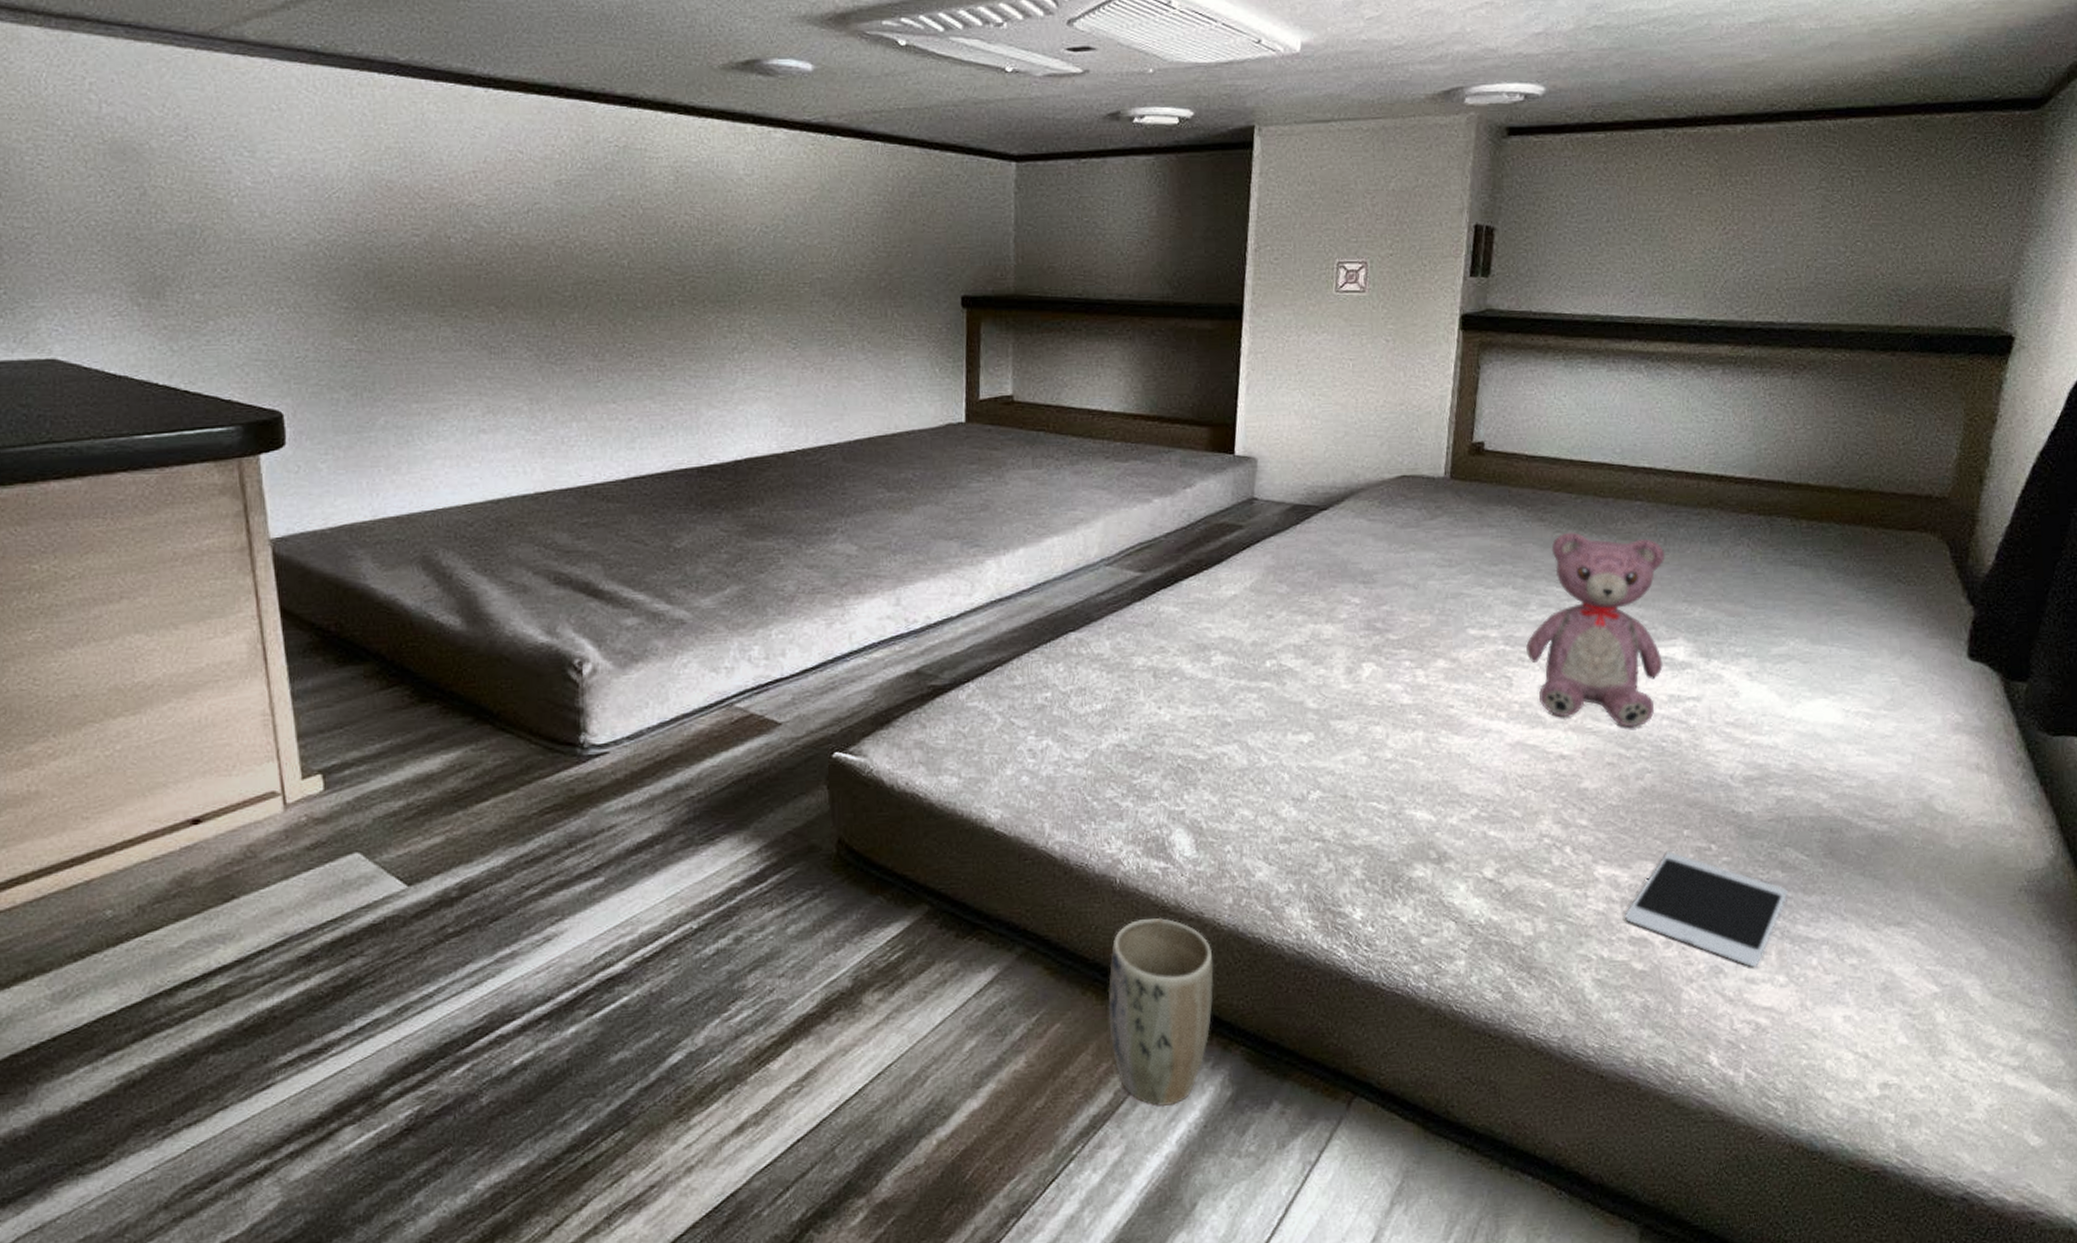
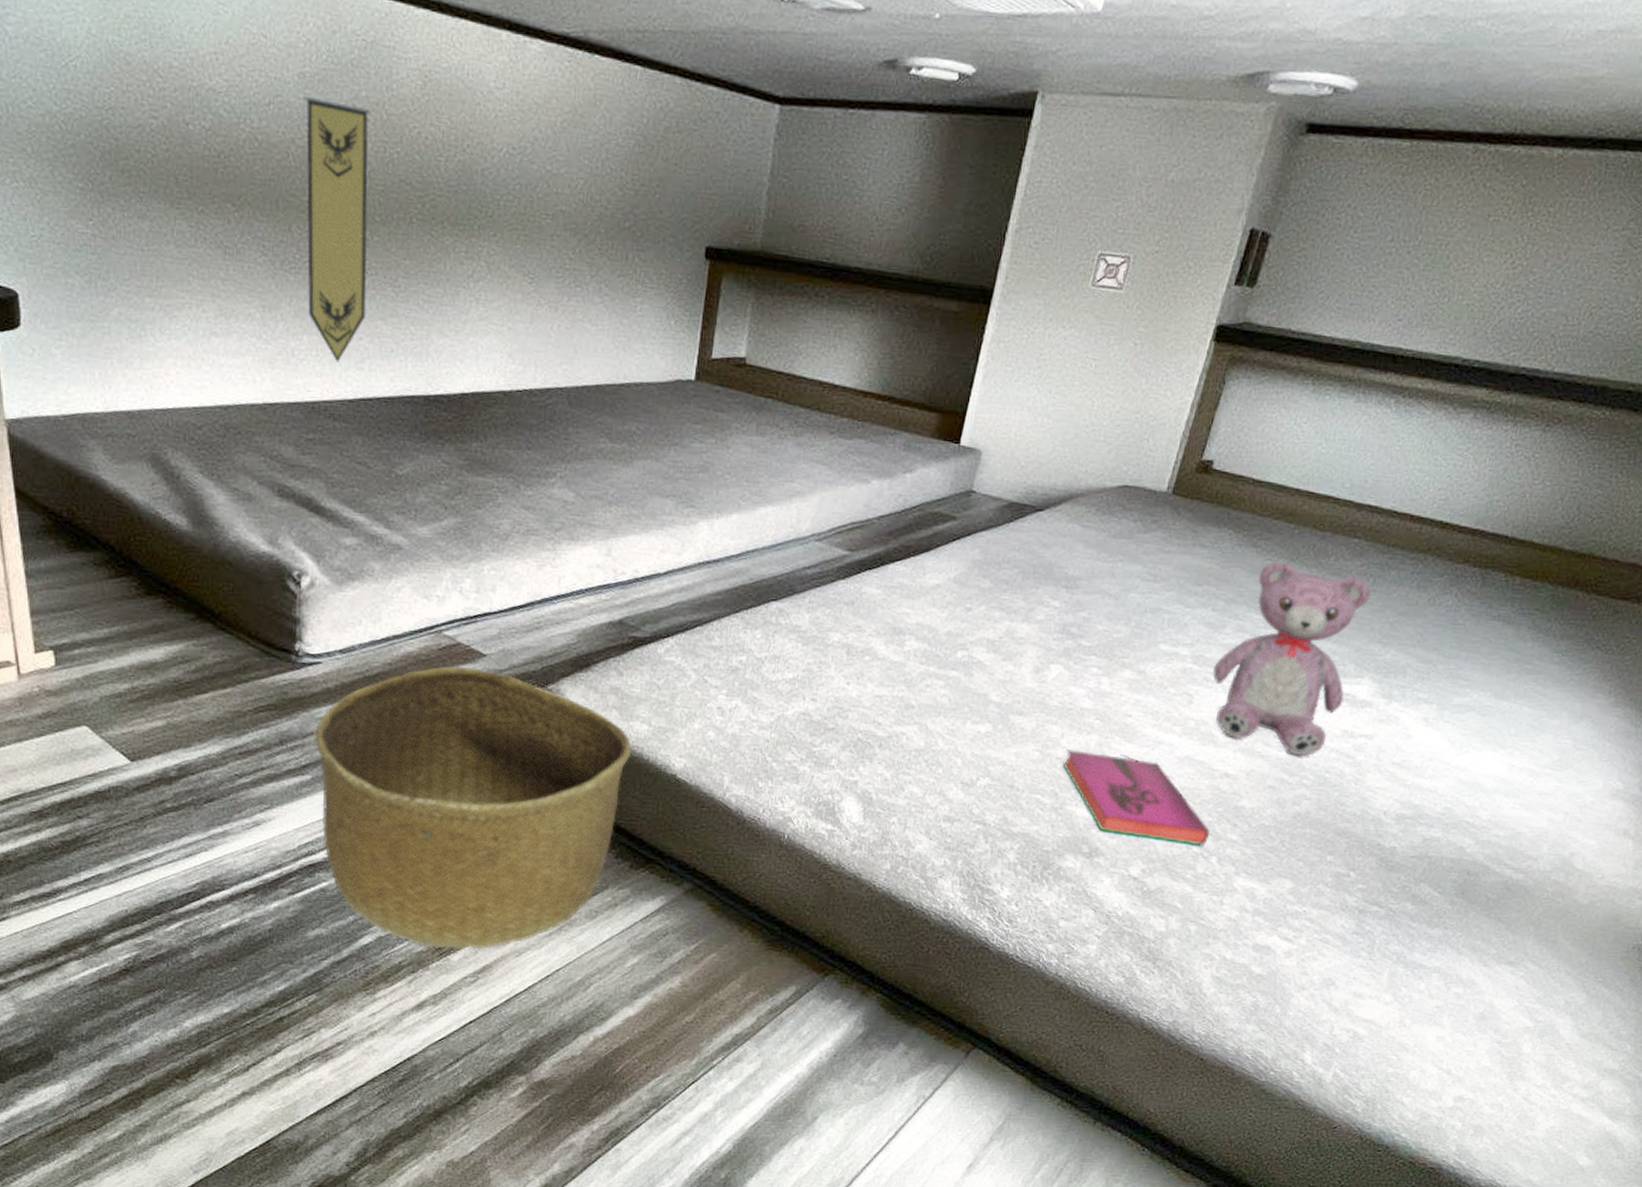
pennant: none [560,201,634,445] -> present [302,96,371,363]
basket: none [605,737,944,1057] -> present [314,665,632,950]
plant pot: present [1108,917,1214,1107] -> none [760,873,865,1036]
hardback book: none [1393,749,1558,836] -> present [1062,750,1210,846]
tablet: present [1625,851,1788,967] -> none [1254,873,1413,984]

